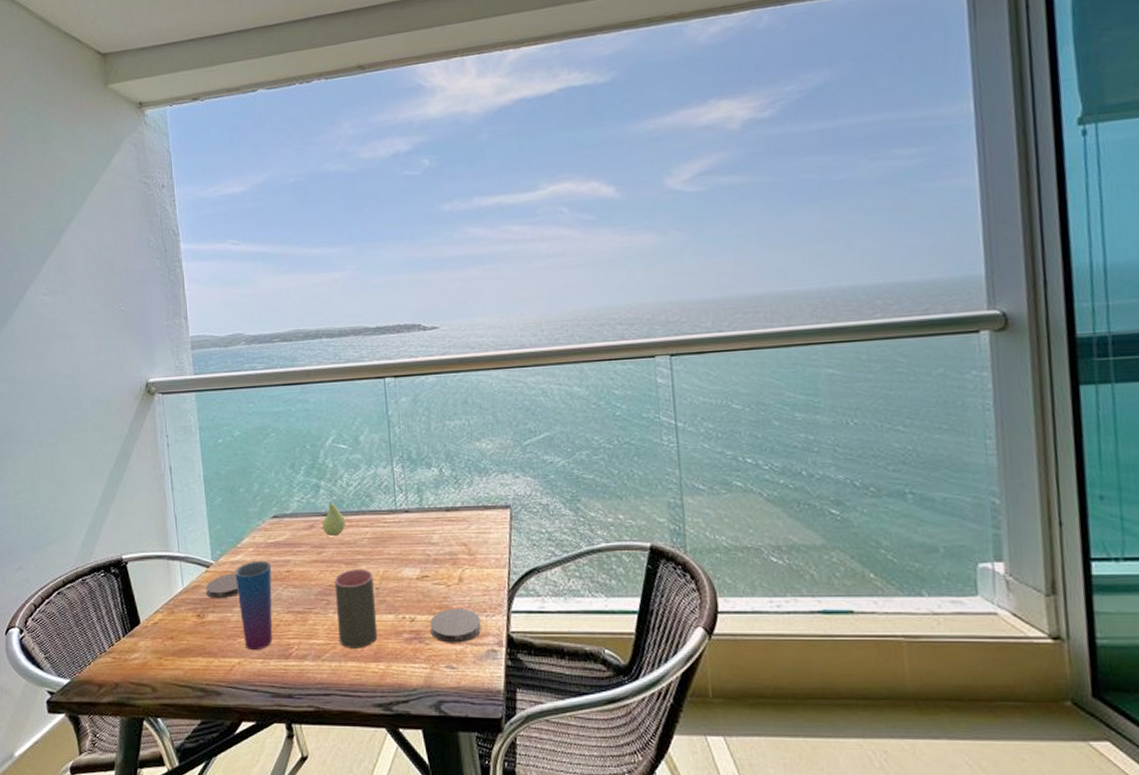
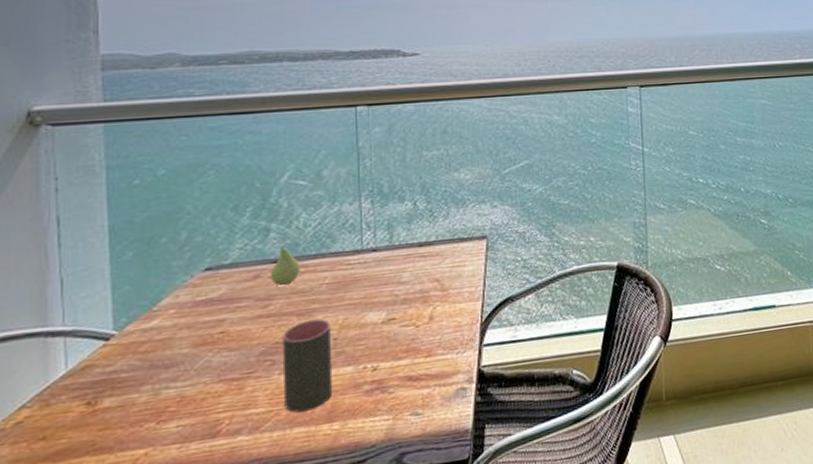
coaster: present [206,573,239,599] -> none [102,343,151,380]
cup: present [235,560,273,651] -> none [147,323,198,436]
coaster: present [429,608,482,643] -> none [394,348,452,389]

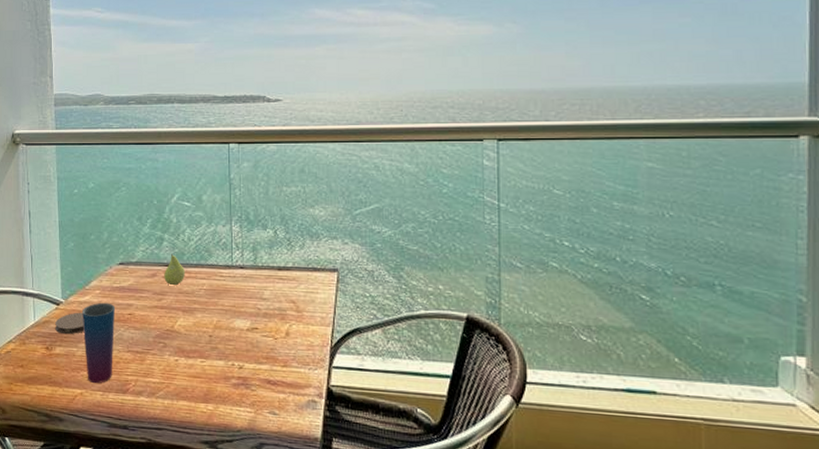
coaster: none [102,343,151,380] -> present [55,312,85,335]
cup: none [147,323,198,436] -> present [82,302,115,384]
cup: present [282,318,333,413] -> none [171,316,208,390]

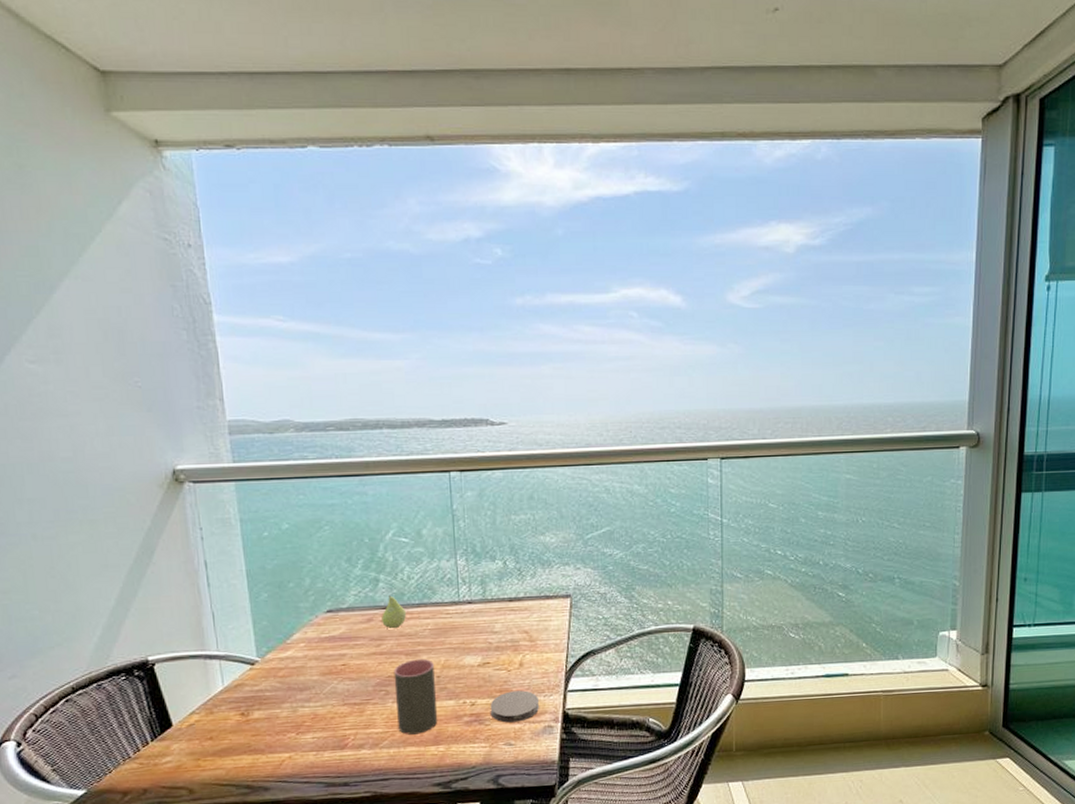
coaster: present [55,312,85,335] -> none [251,669,289,697]
cup: present [82,302,115,384] -> none [284,655,327,745]
cup: none [171,316,208,390] -> present [393,658,438,735]
coaster: none [256,359,305,392] -> present [490,690,540,723]

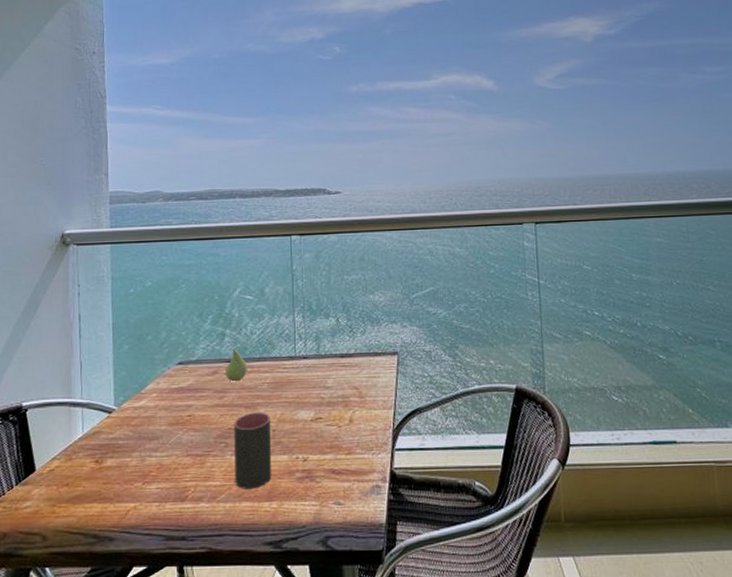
coaster: present [490,690,540,723] -> none [321,447,368,481]

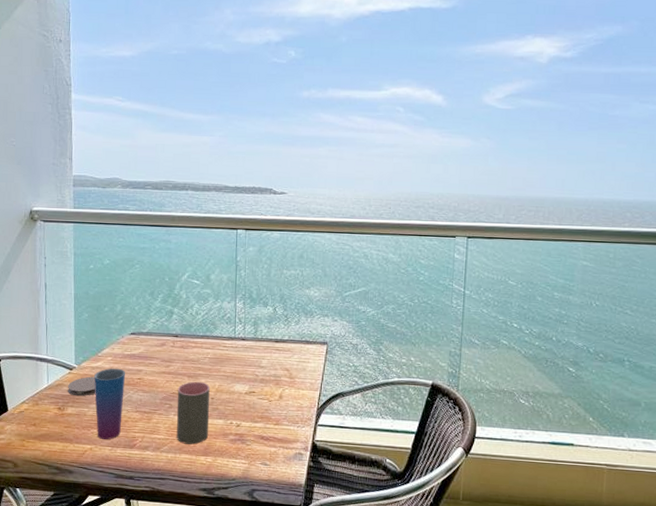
coaster: none [106,418,140,445] -> present [68,376,96,397]
cup: none [137,405,173,495] -> present [94,368,125,440]
fruit: present [226,348,248,382] -> none [172,325,193,355]

